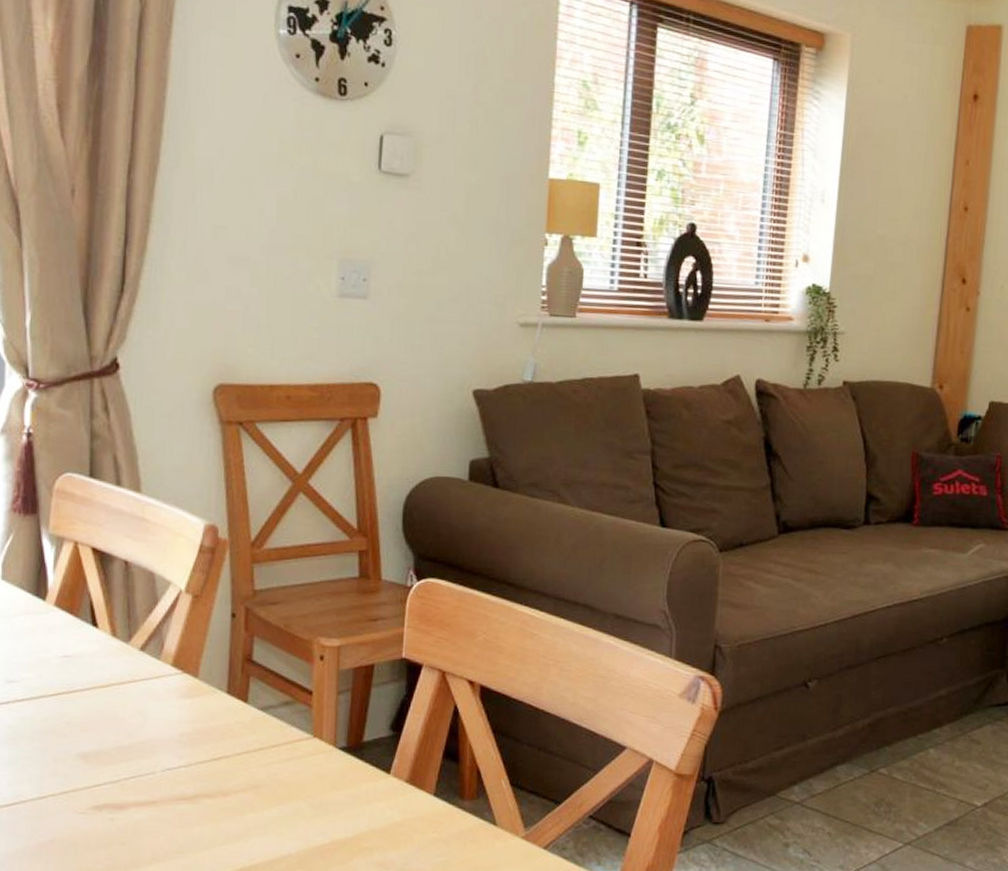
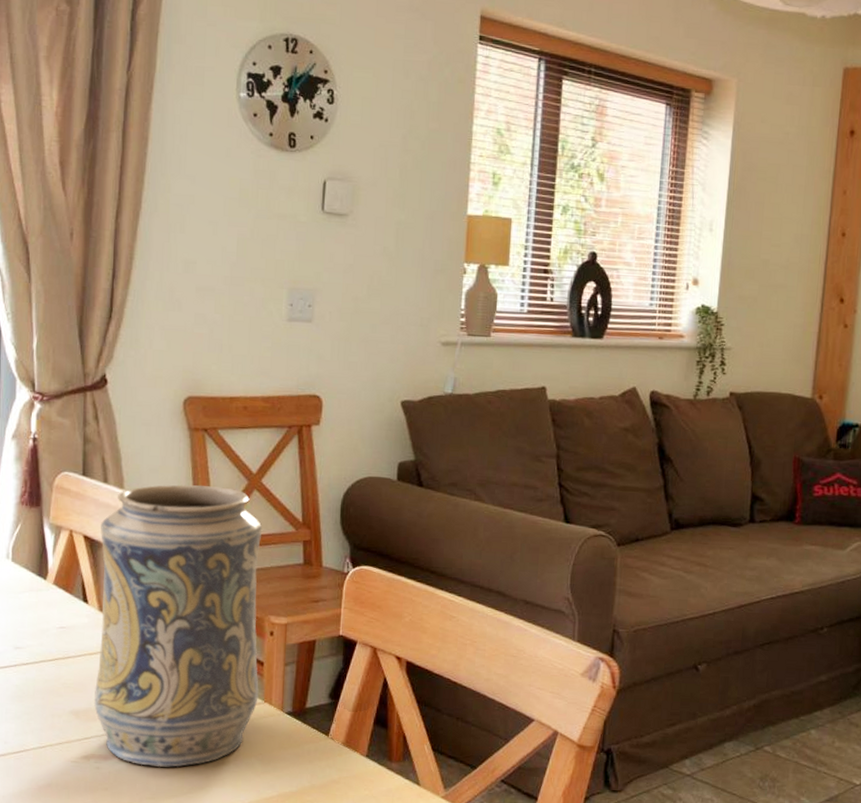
decorative vase: none [106,487,310,815] -> present [93,484,263,768]

